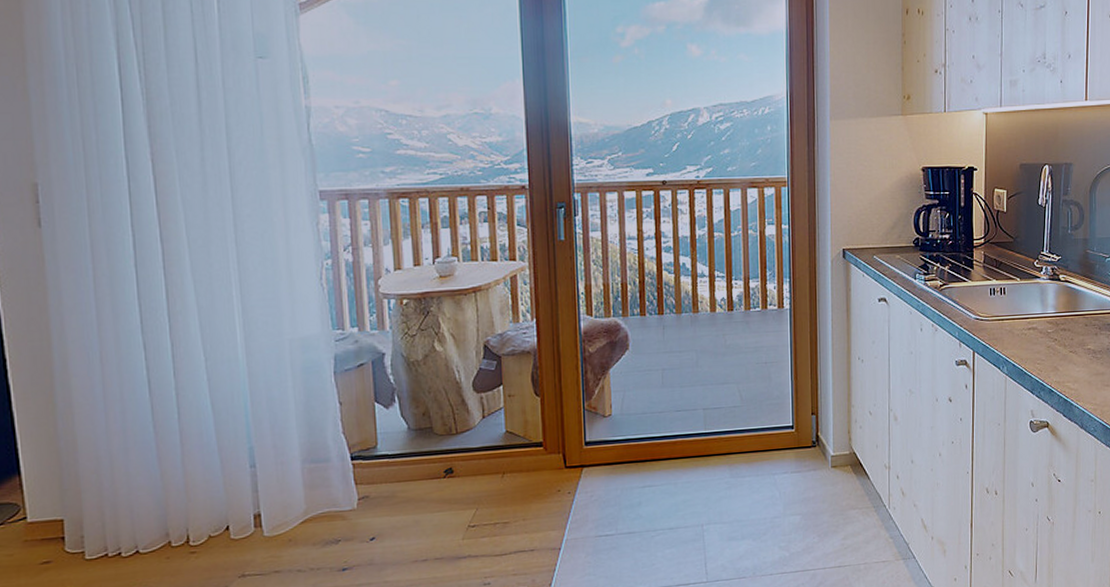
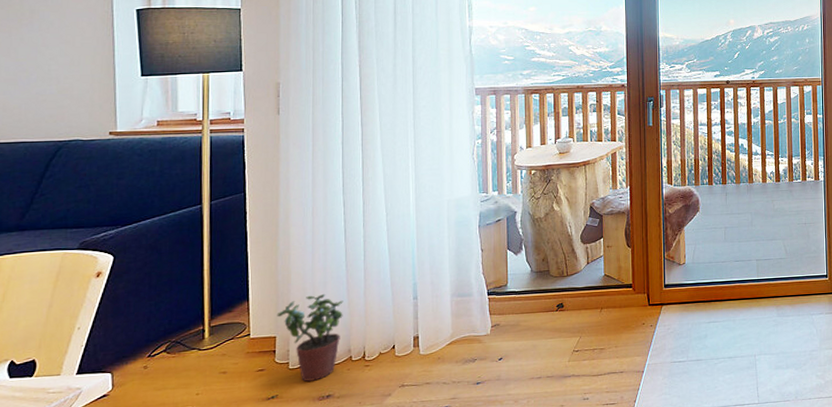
potted plant: none [61,463,155,575] -> present [276,293,343,382]

